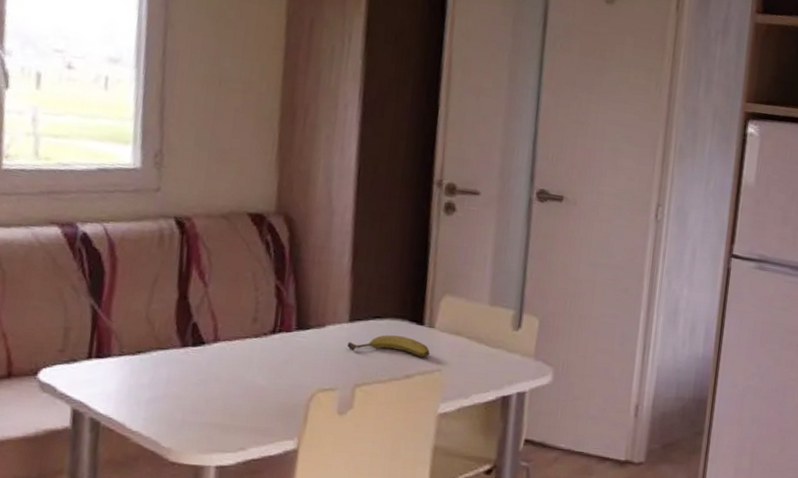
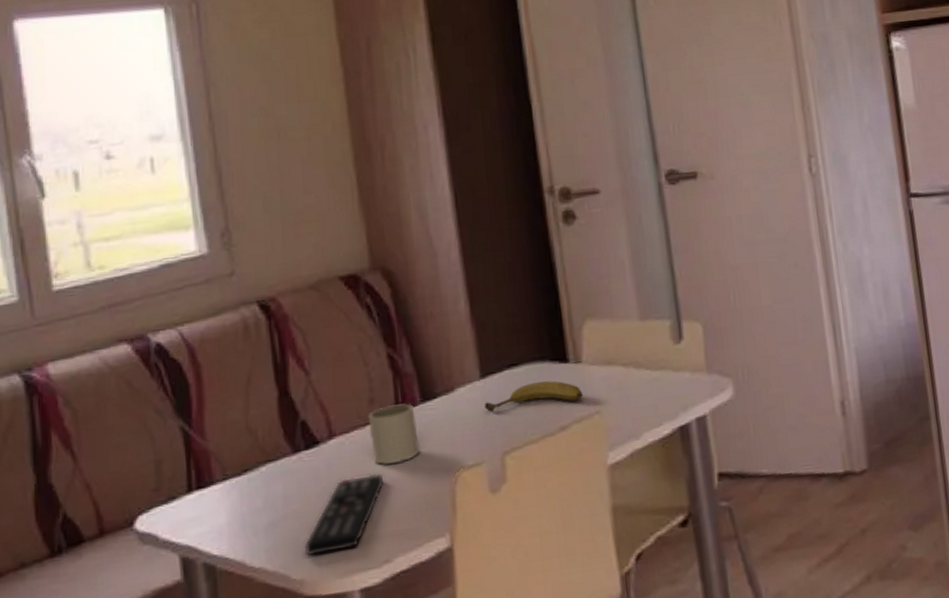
remote control: none [175,376,253,433] -> present [303,473,385,556]
mug: none [247,326,289,374] -> present [368,403,421,466]

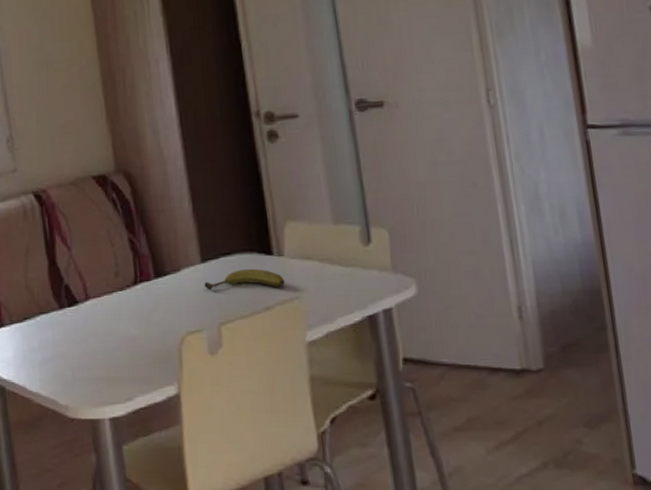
remote control: present [303,473,385,556] -> none [67,330,127,388]
mug: present [368,403,421,466] -> none [114,278,155,325]

